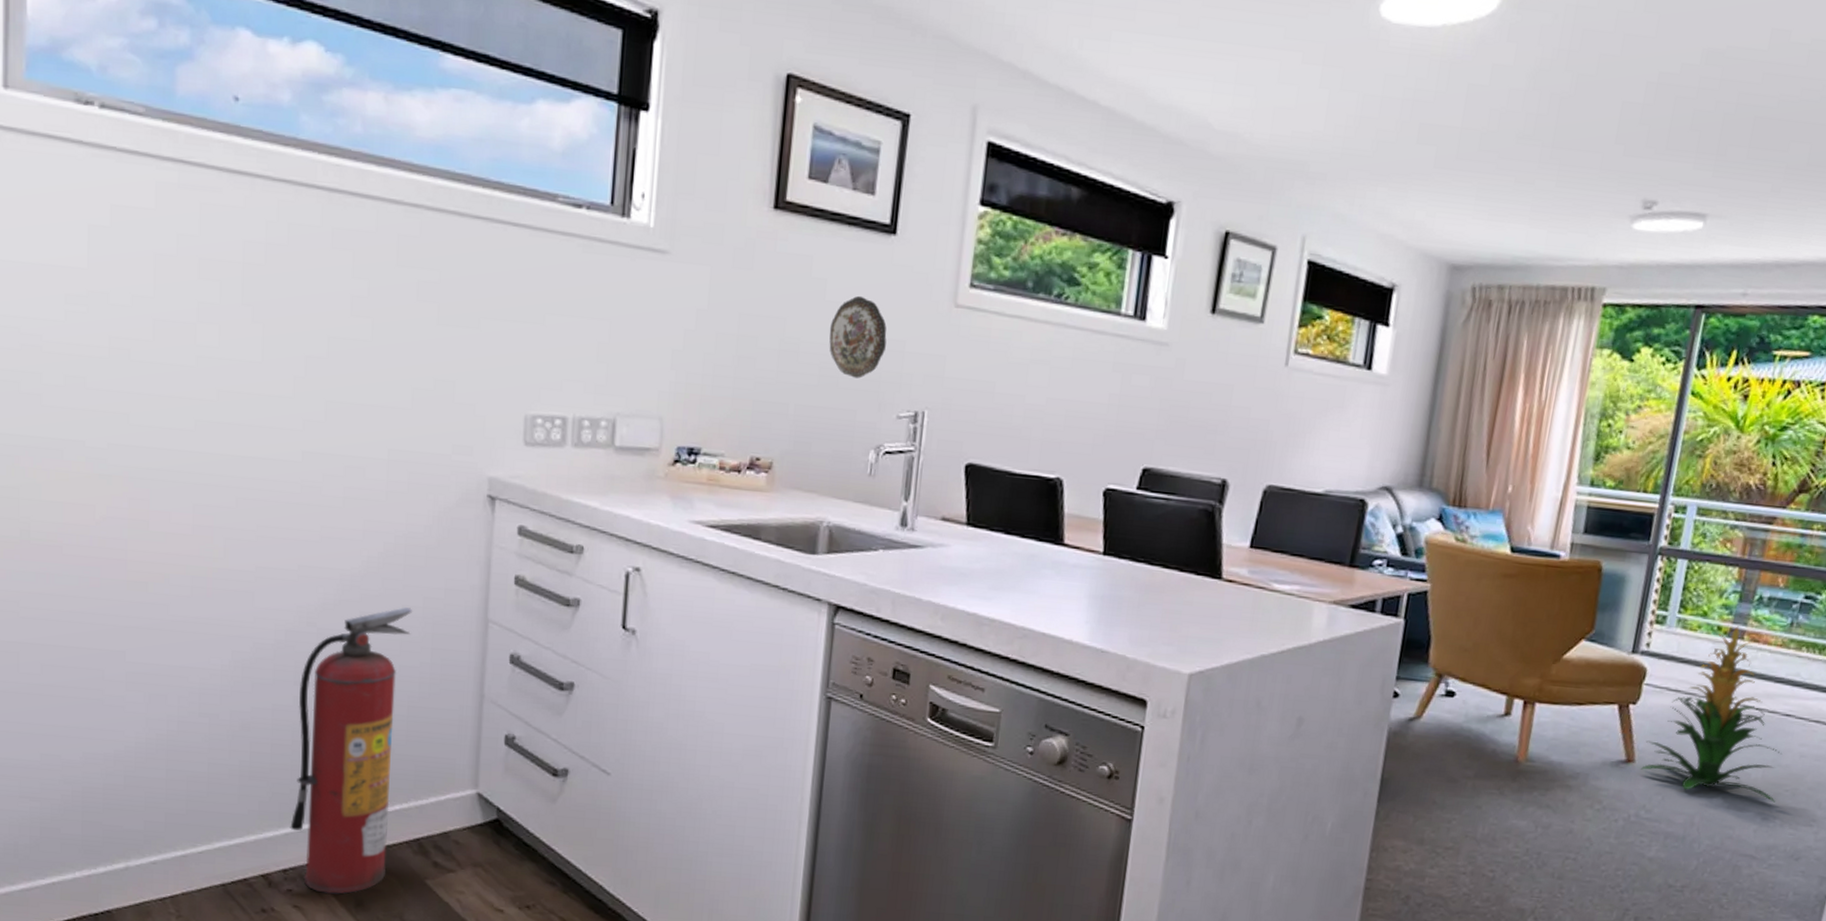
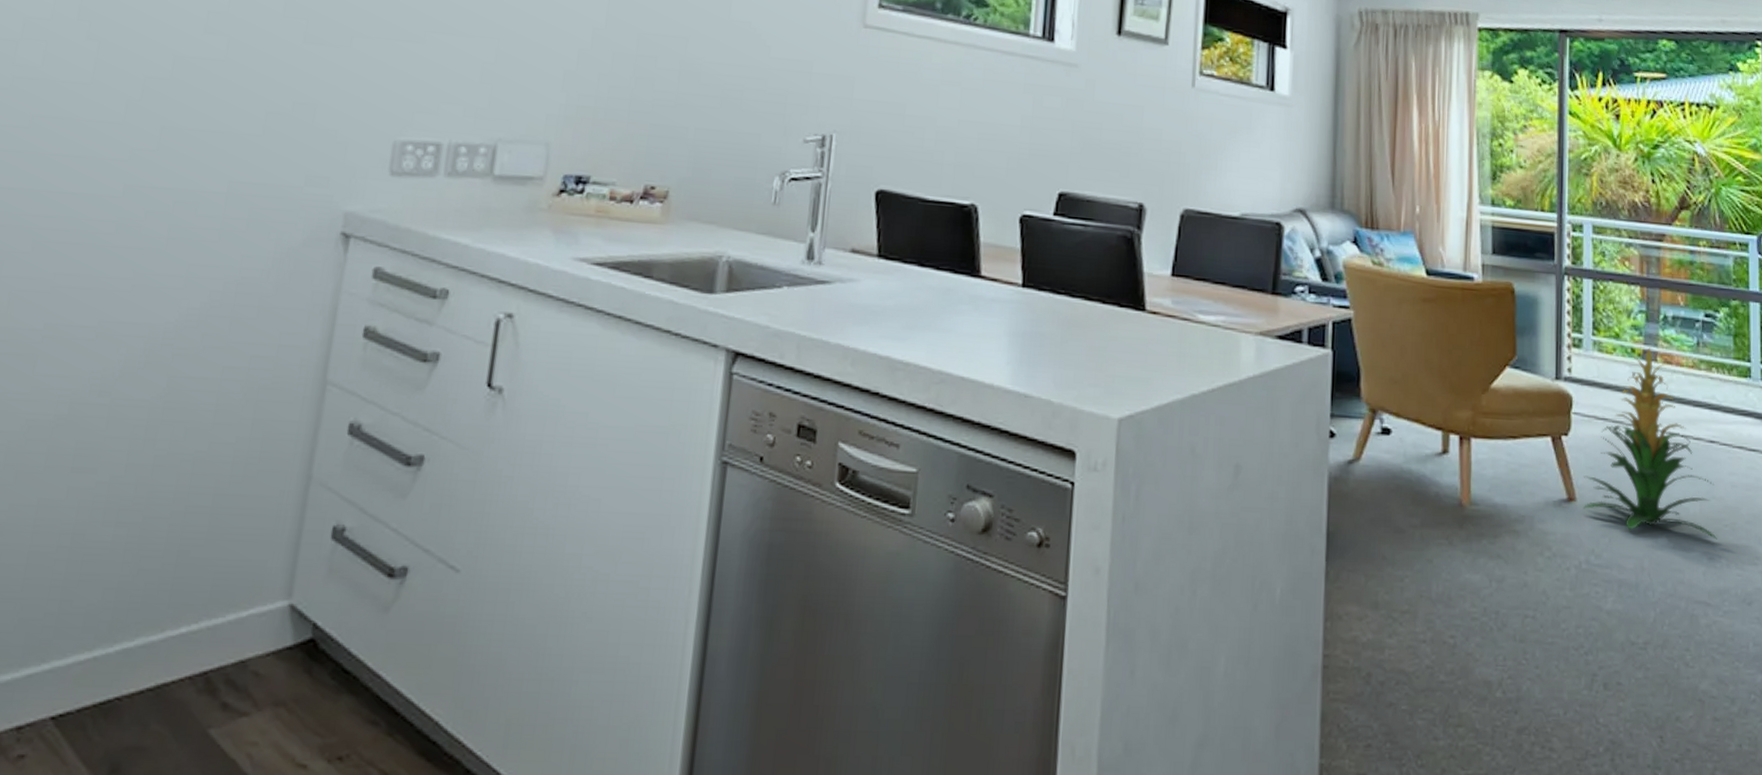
fire extinguisher: present [290,607,412,895] -> none [35,369,234,759]
decorative plate: present [829,295,887,378] -> none [733,15,794,100]

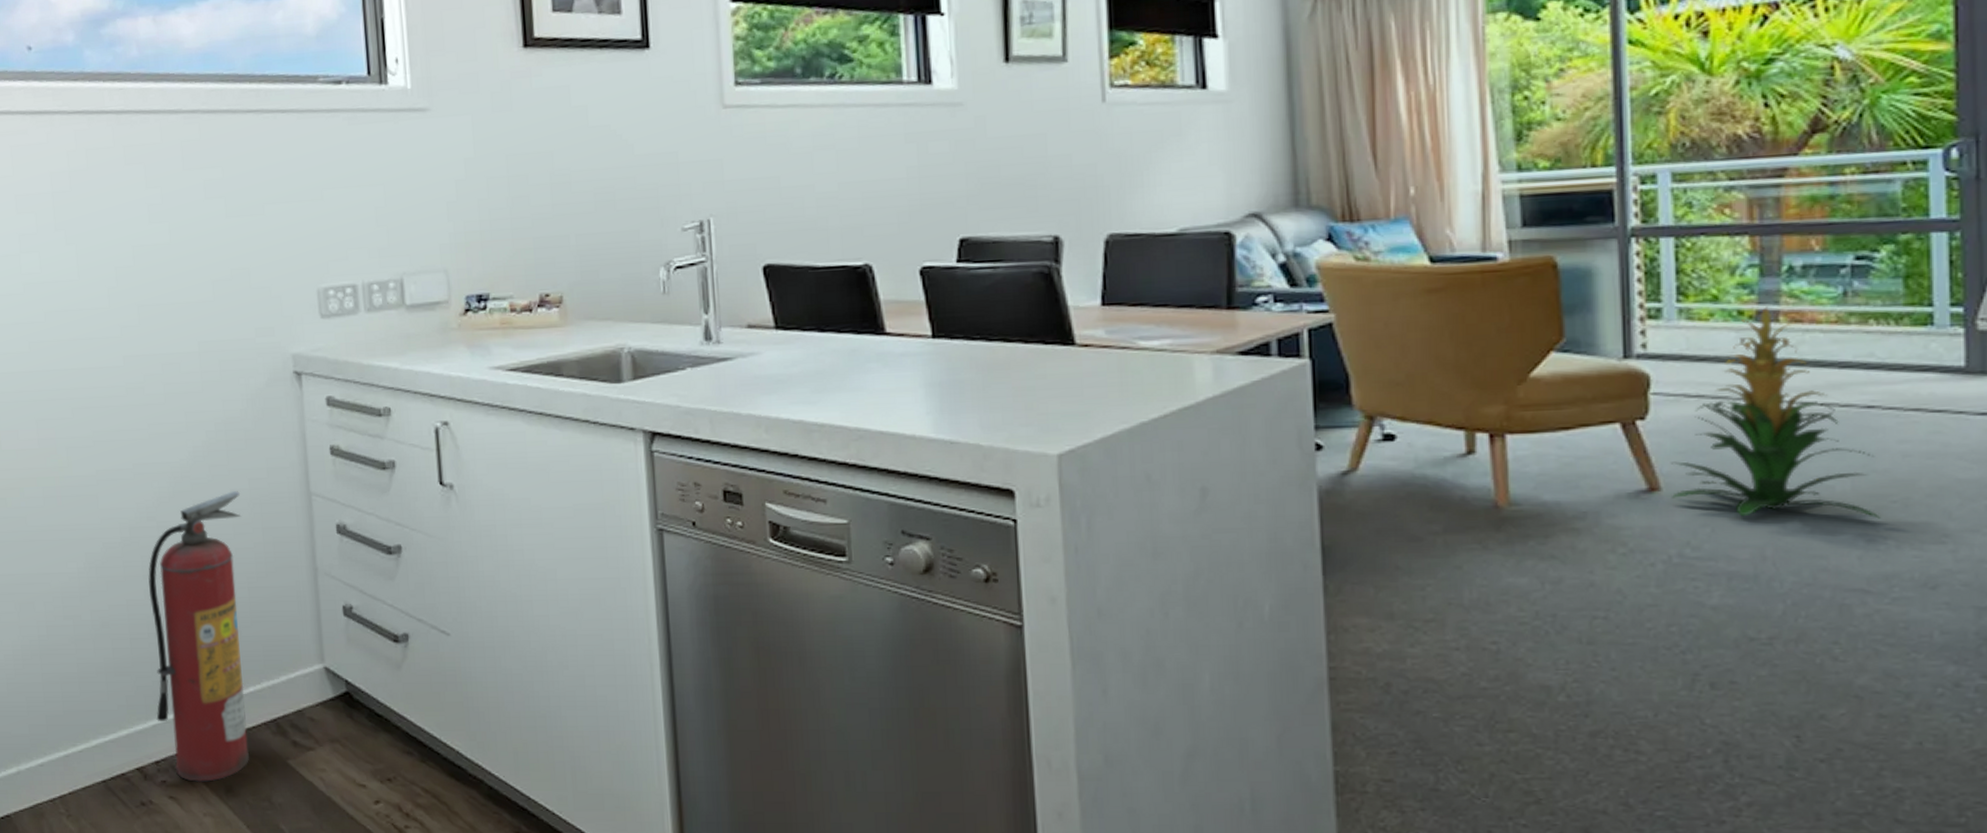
fire extinguisher: none [35,369,234,759] -> present [148,491,250,783]

